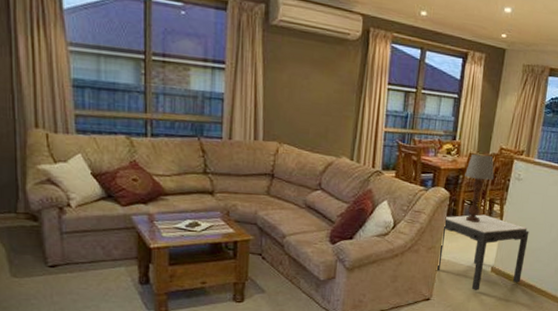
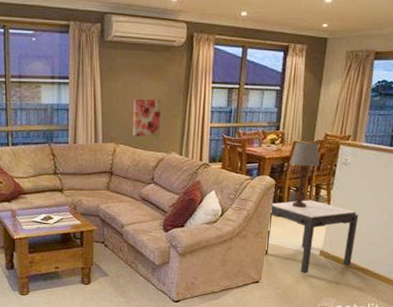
wall art: none [298,94,332,139] -> present [133,99,161,137]

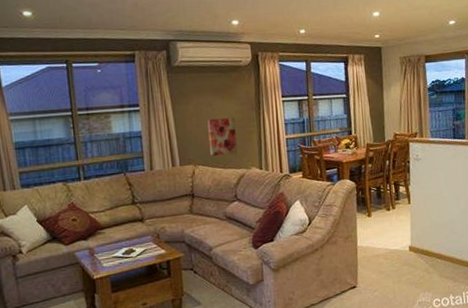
side table: present [263,200,359,273] -> none [356,197,440,272]
table lamp: present [290,142,320,208] -> none [366,142,394,207]

